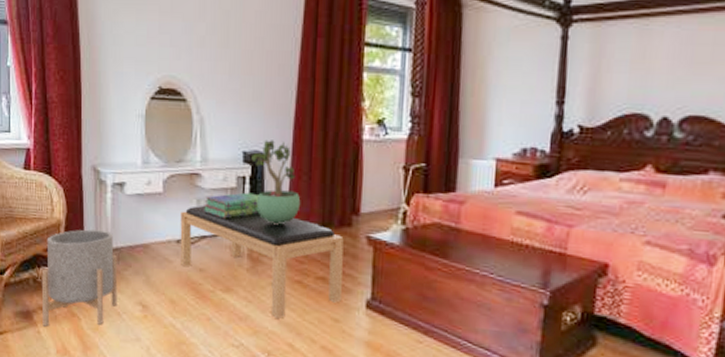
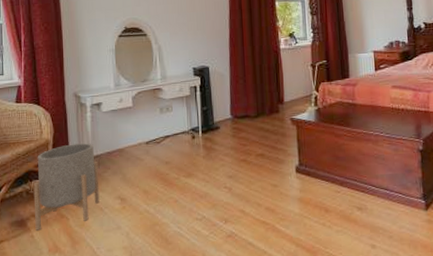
bench: present [179,205,344,320] -> none [148,112,278,193]
stack of books: present [204,192,260,219] -> none [166,97,210,120]
potted plant: present [251,140,301,225] -> none [200,57,240,119]

